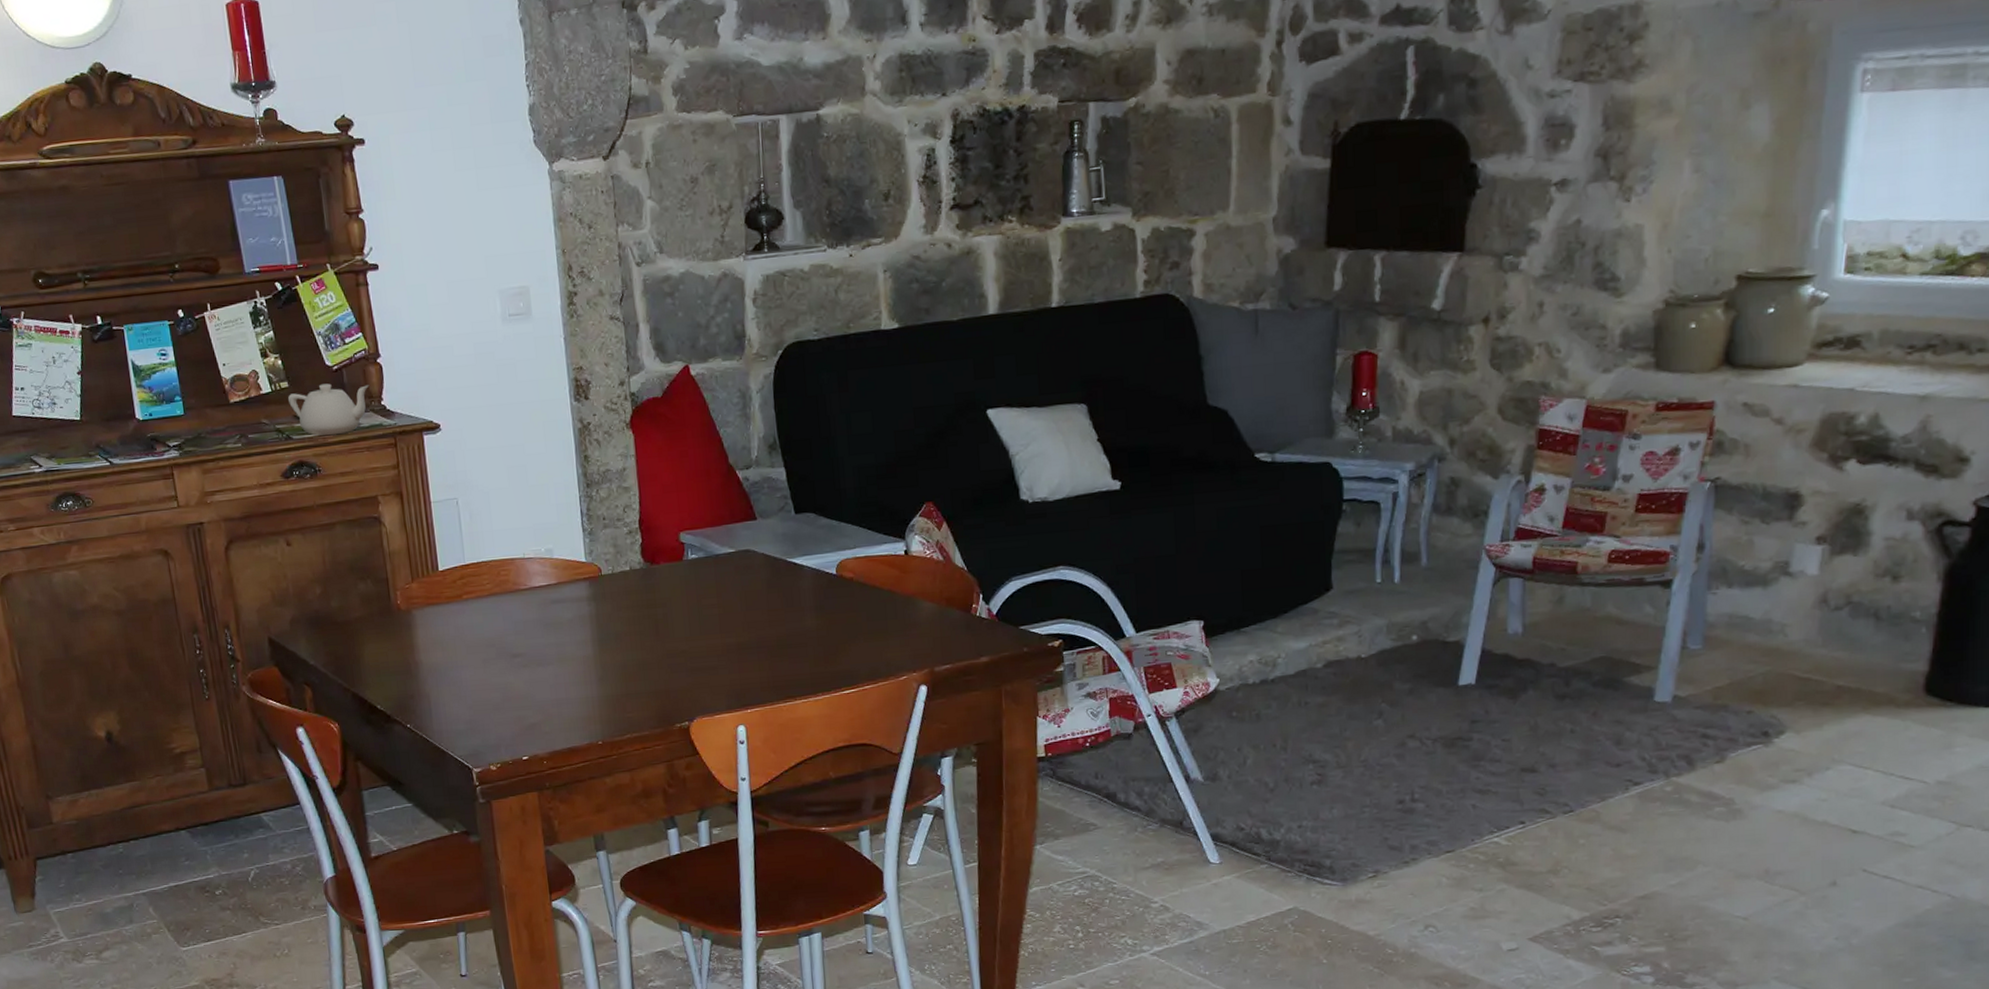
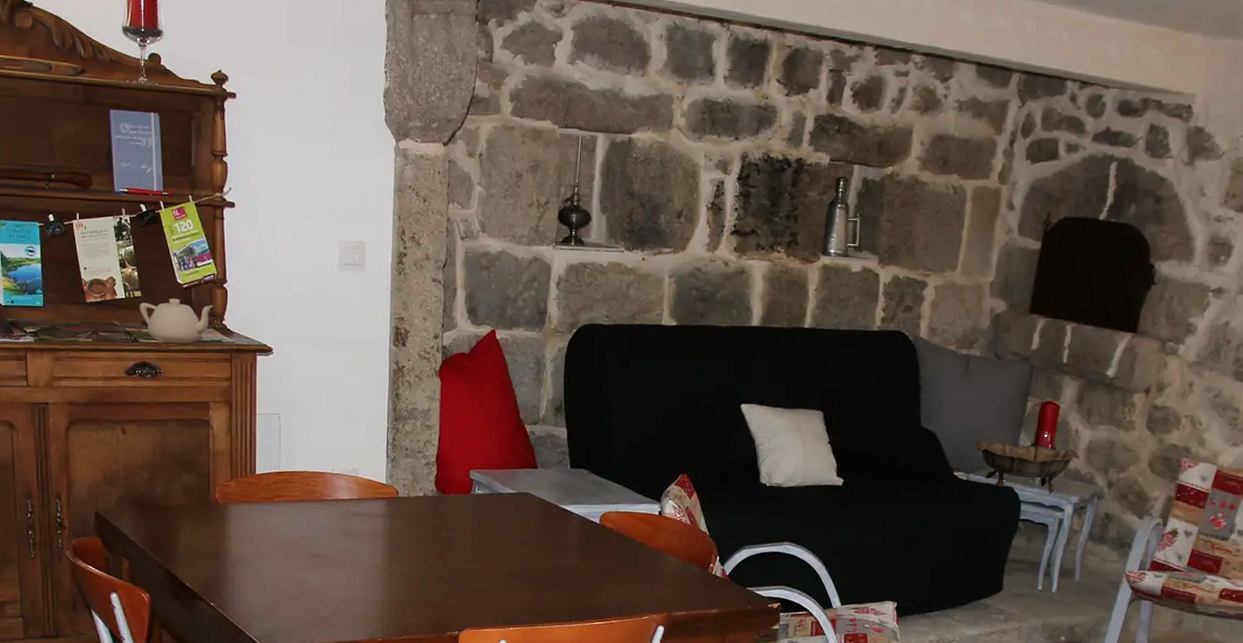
decorative bowl: none [1275,405,1411,467] -> present [973,440,1081,495]

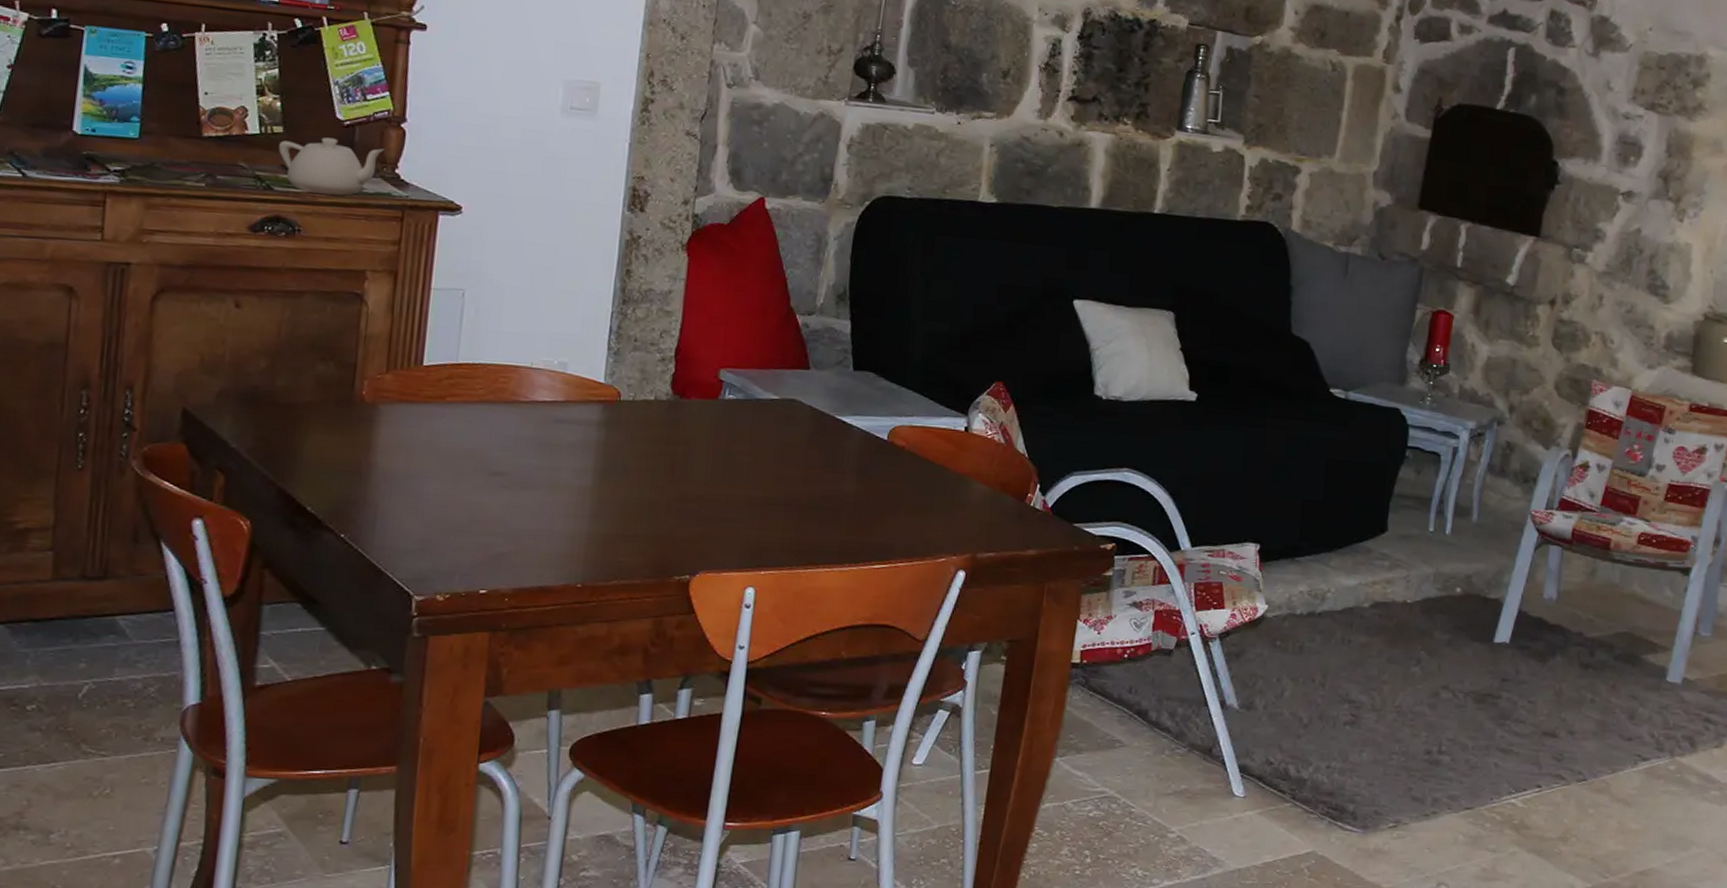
decorative bowl: present [973,440,1081,495] -> none [1353,352,1478,419]

